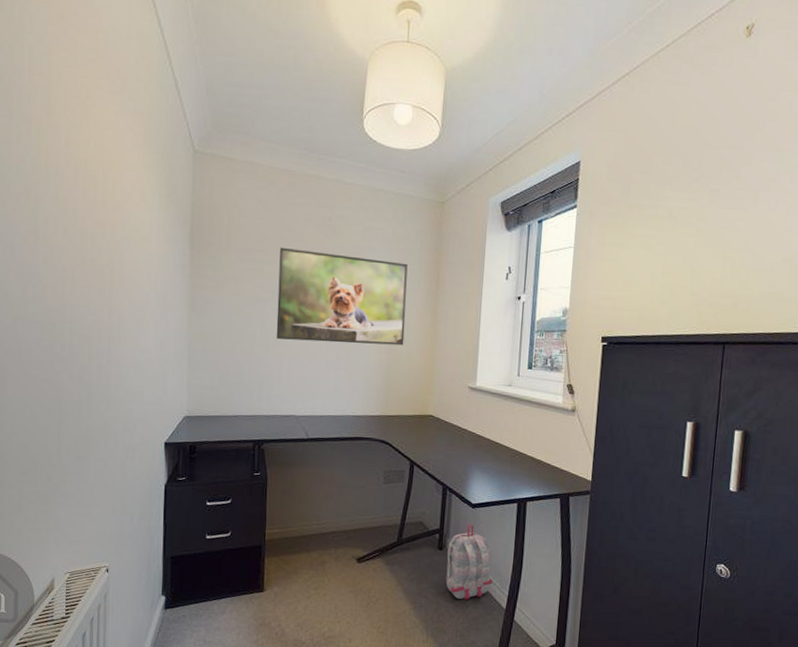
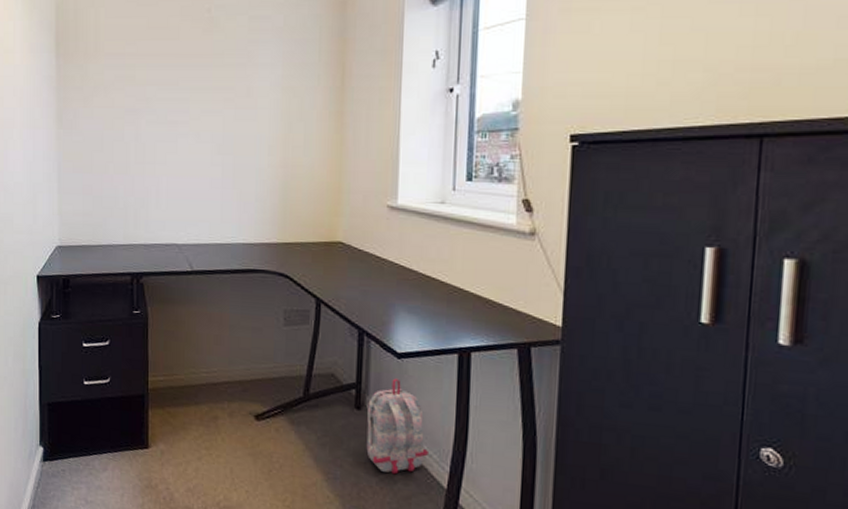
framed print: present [276,247,408,346] -> none [152,48,305,157]

